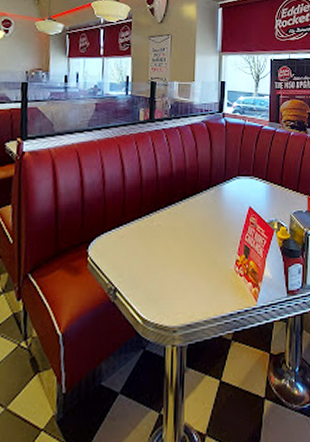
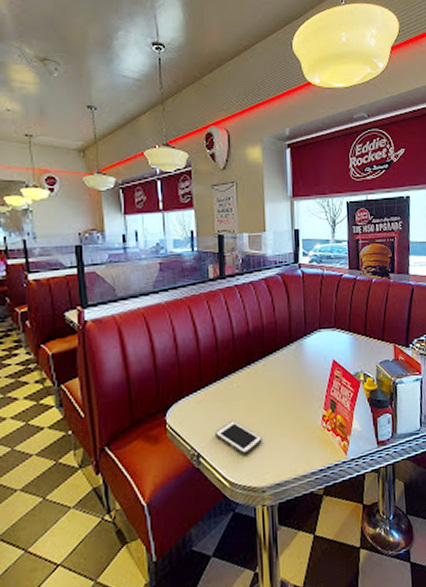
cell phone: none [133,258,177,293] -> present [215,420,262,455]

